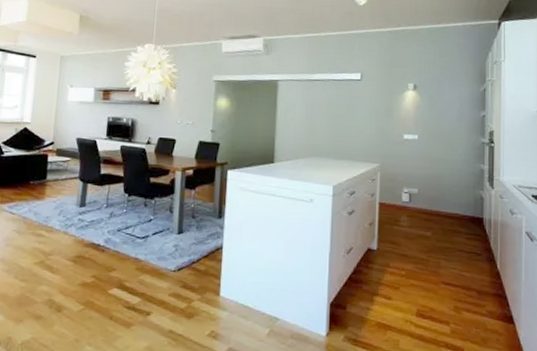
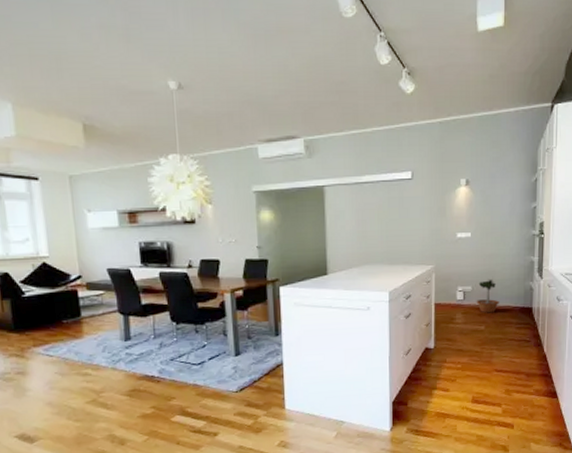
potted tree: none [422,182,447,219] -> present [476,277,499,313]

